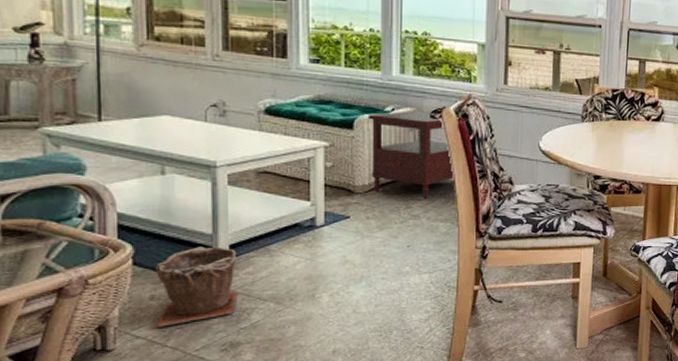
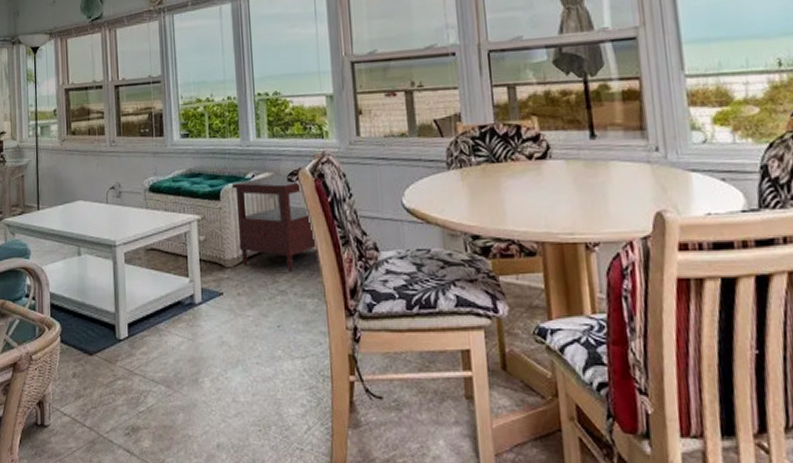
plant pot: present [156,246,238,327] -> none [76,325,136,406]

